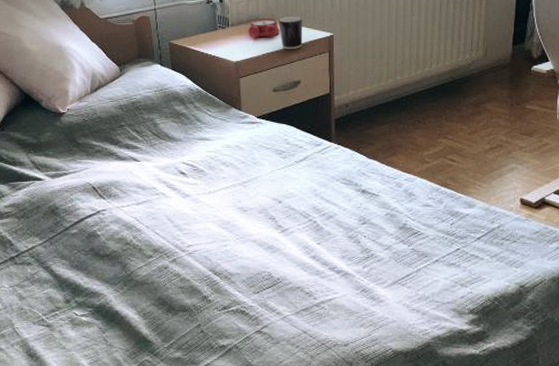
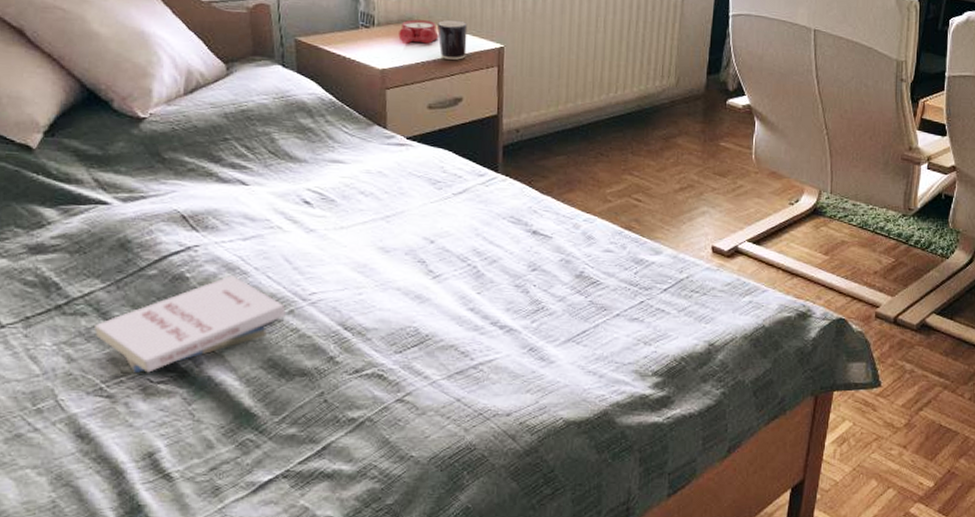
books: none [37,232,171,309] -> present [95,275,287,374]

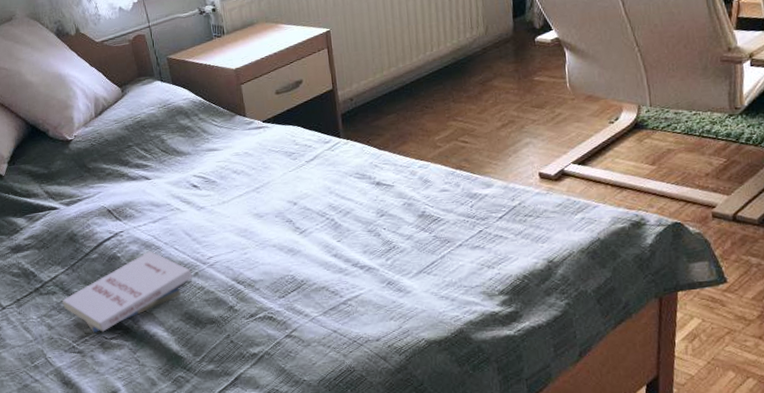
alarm clock: present [398,19,439,44] -> none [244,21,276,44]
mug: present [436,19,468,60] -> none [272,15,300,50]

